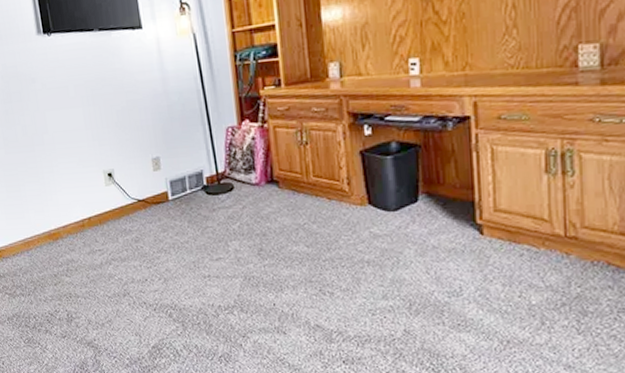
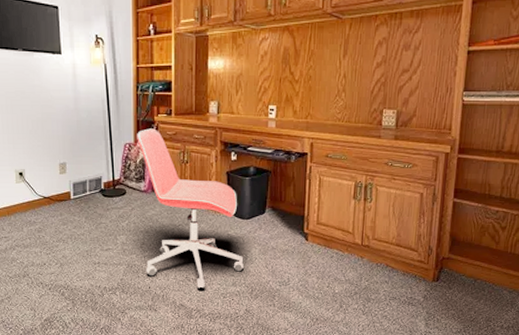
office chair: none [240,105,396,304] -> present [137,128,244,289]

